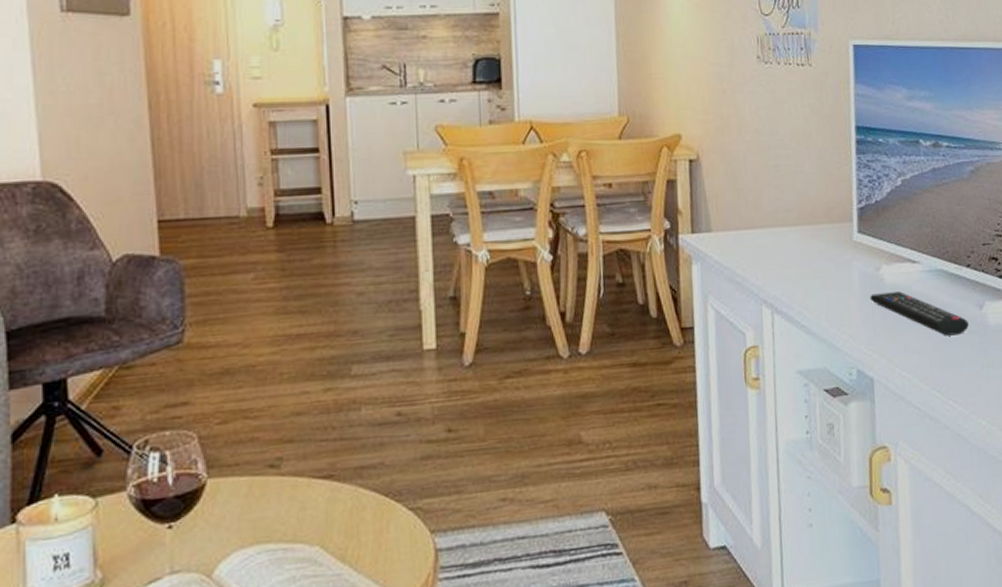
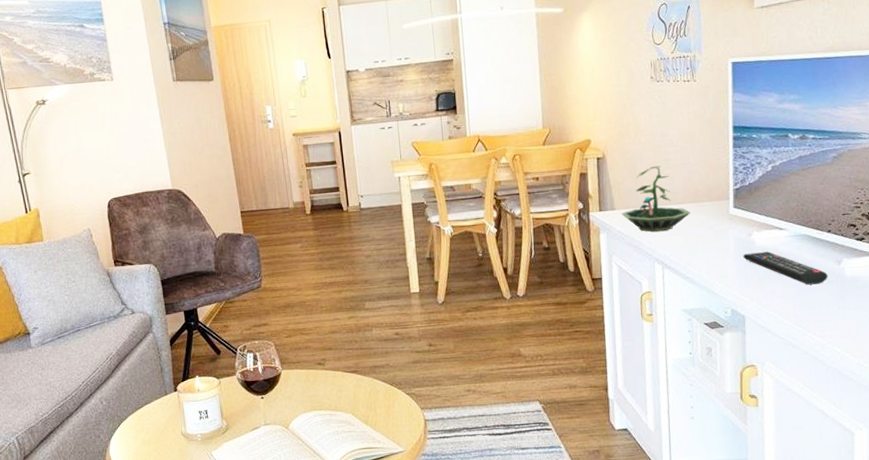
terrarium: none [720,173,807,263] -> present [621,165,691,232]

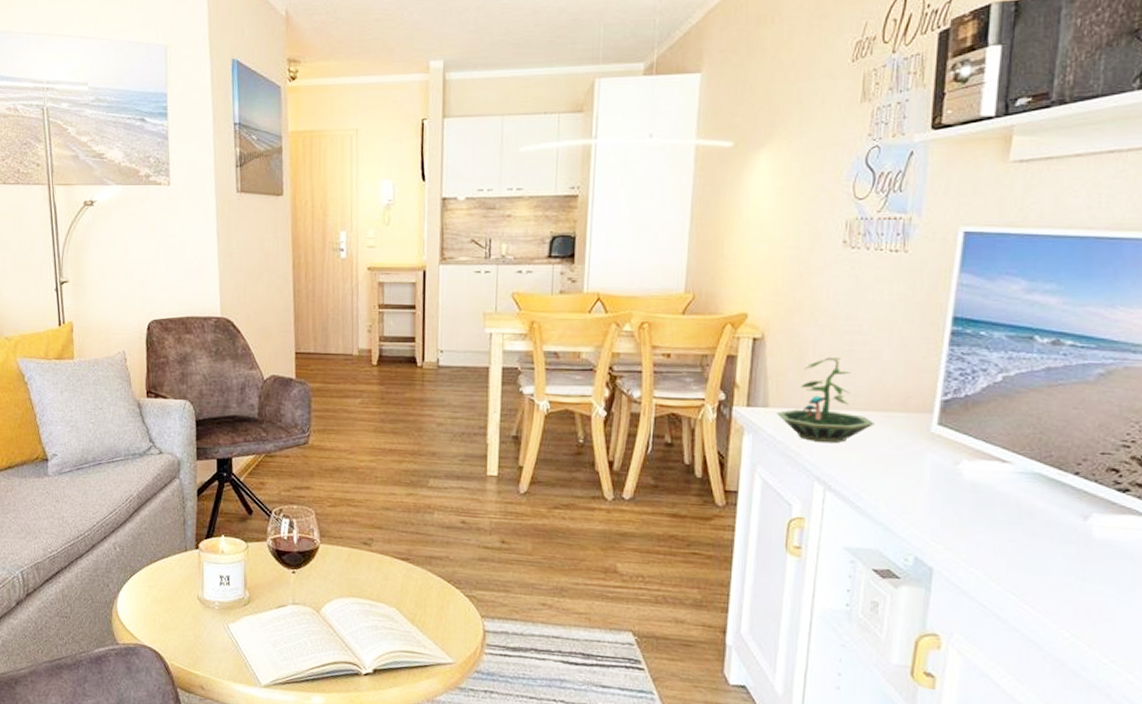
remote control: present [743,251,828,285] -> none [942,487,1066,542]

